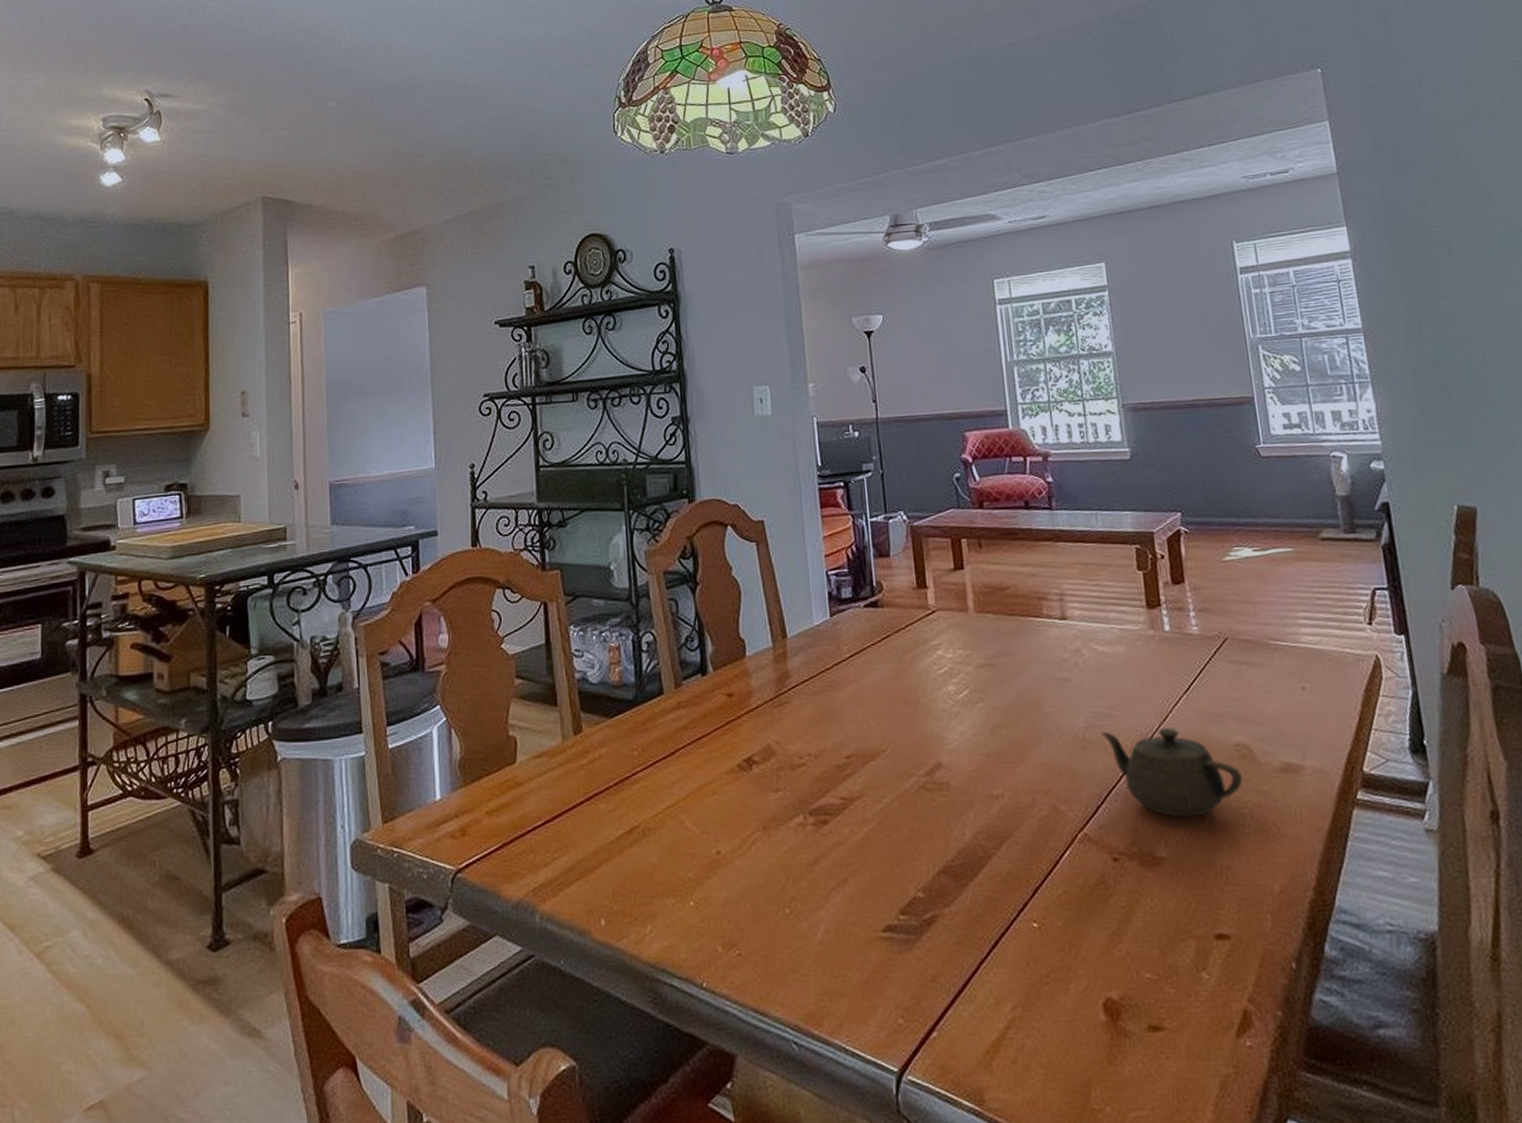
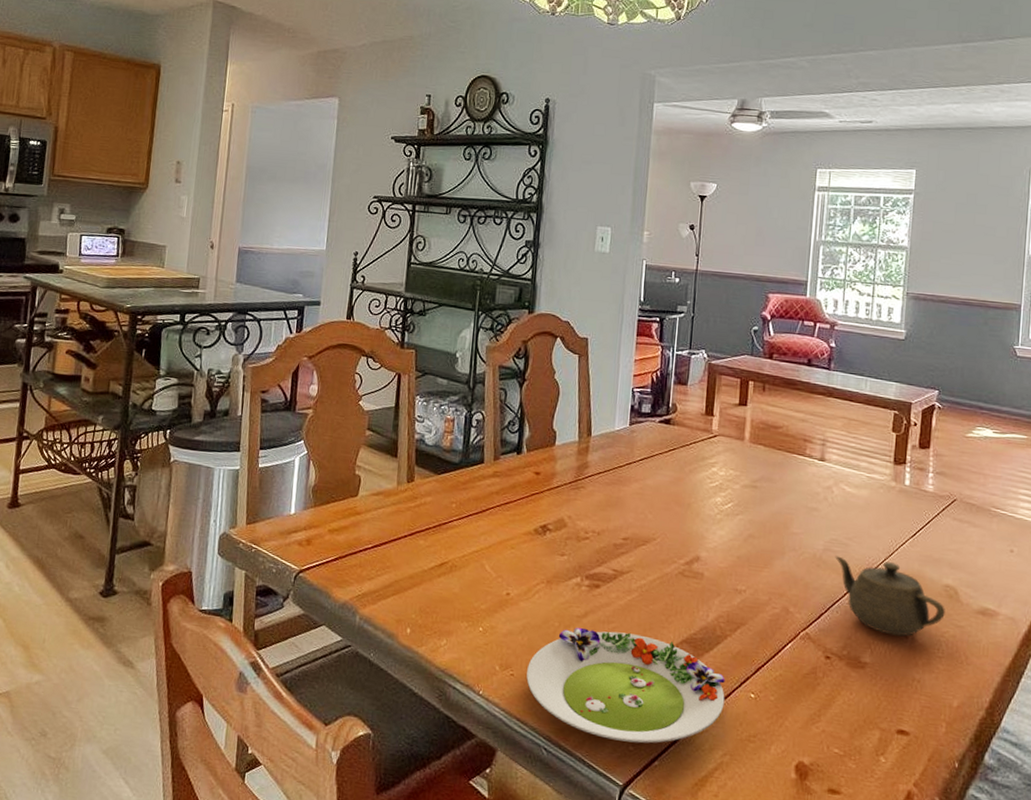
salad plate: none [756,873,1004,1015] -> present [526,627,725,744]

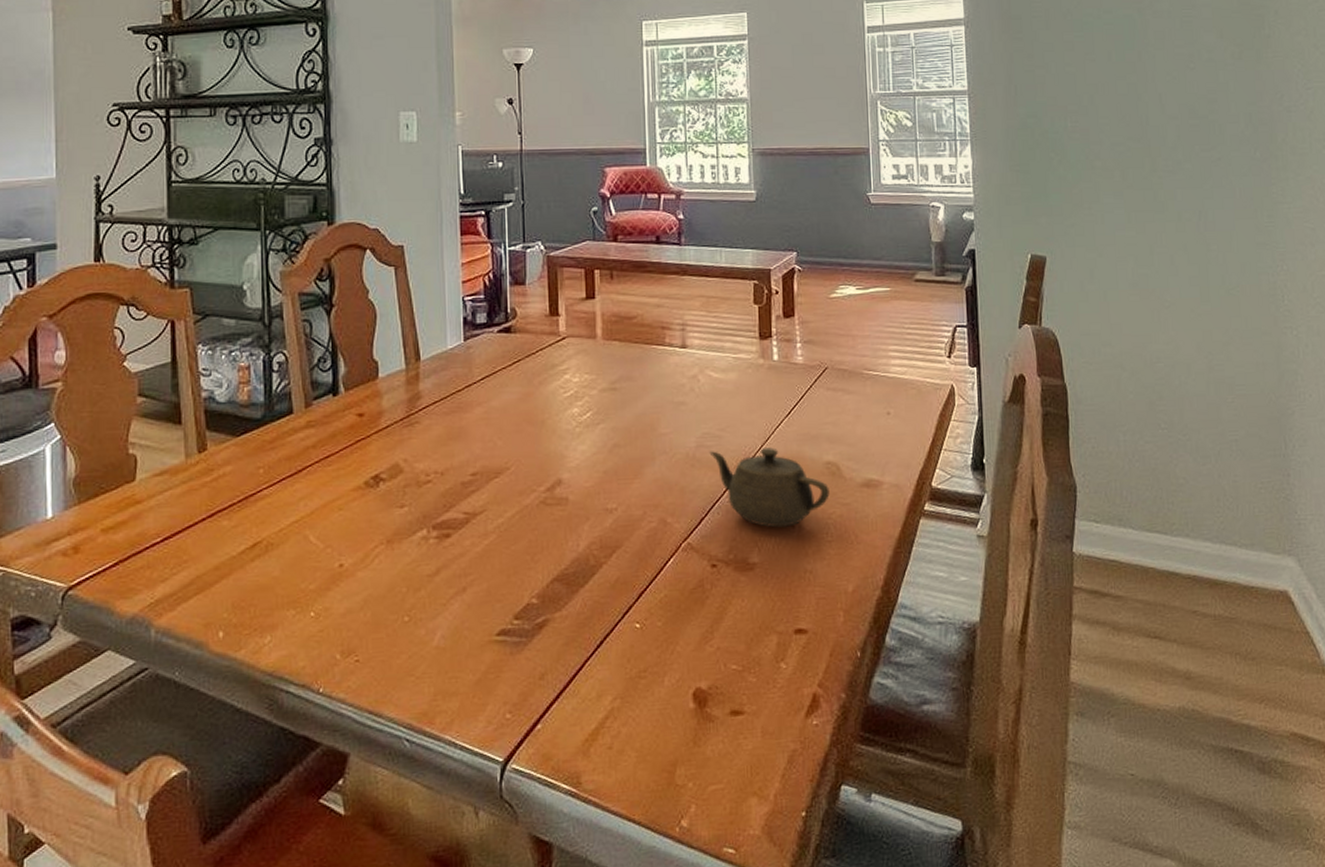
salad plate: present [526,627,725,744] -> none [375,582,608,712]

